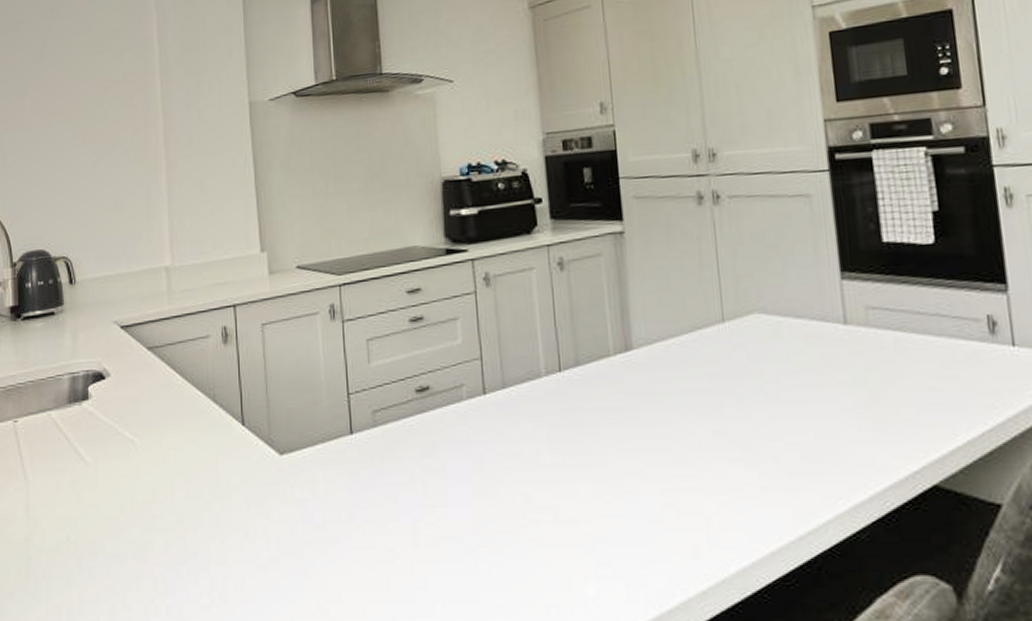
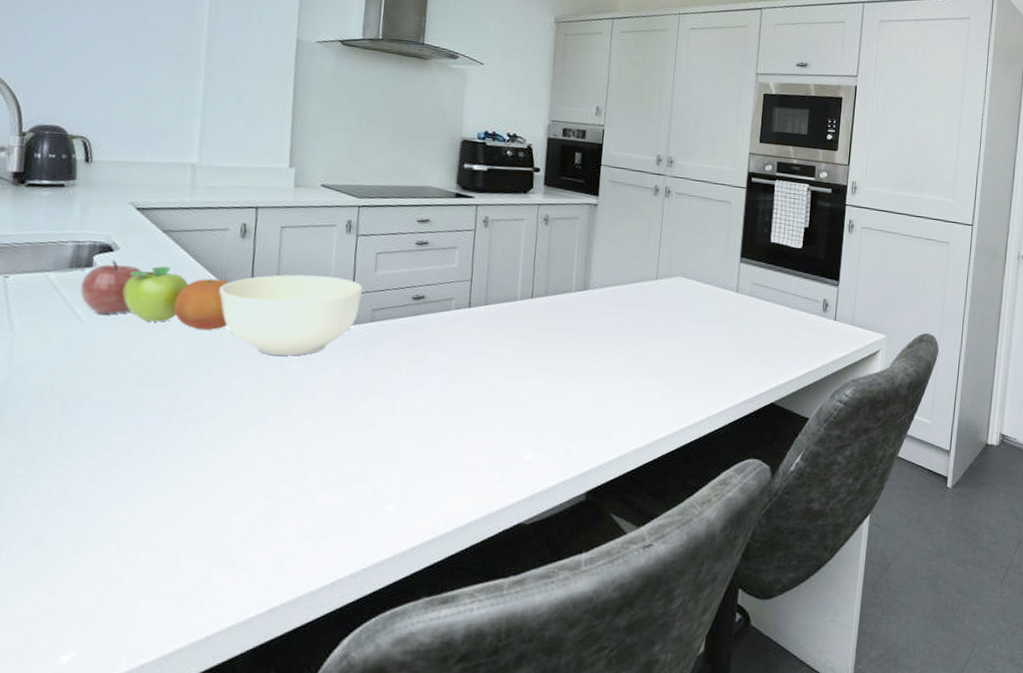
fruit: none [80,389,134,452] -> present [79,260,142,314]
fruit: none [119,389,179,455] -> present [123,266,189,322]
fruit: none [167,396,222,458] -> present [173,278,230,330]
bowl: none [208,376,359,481] -> present [218,274,363,356]

